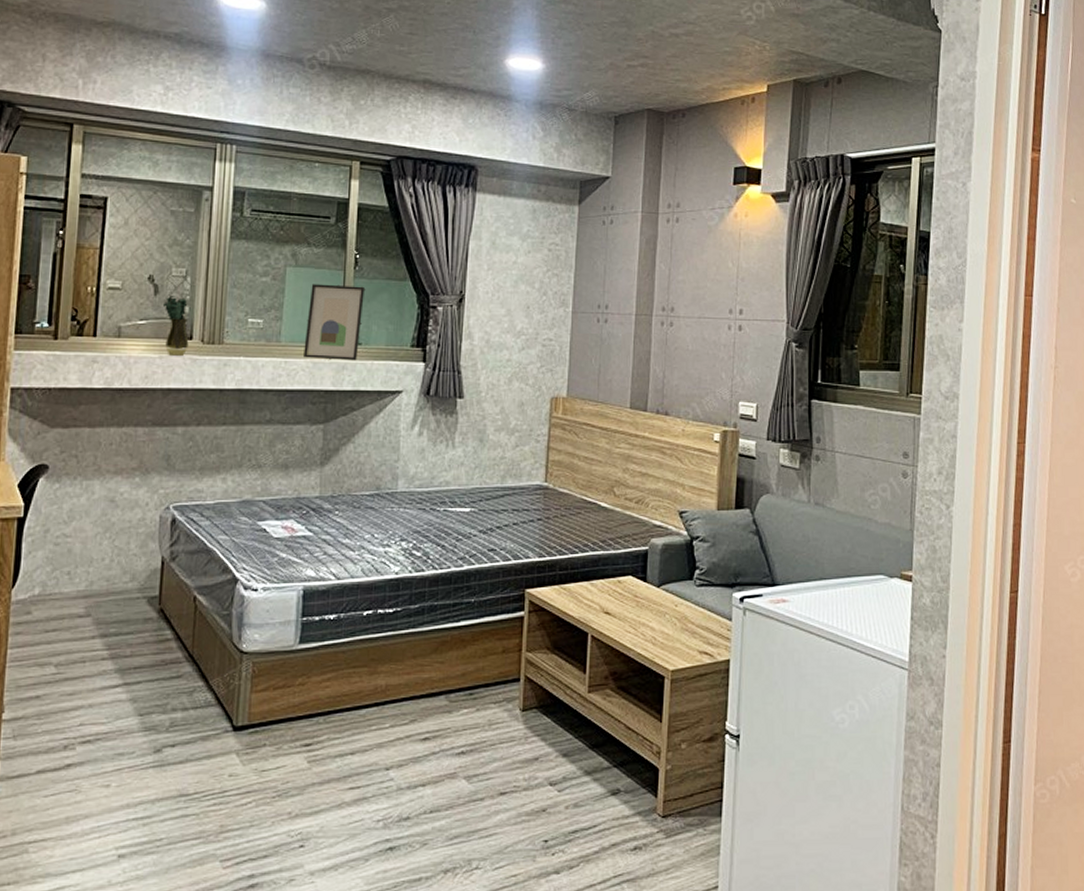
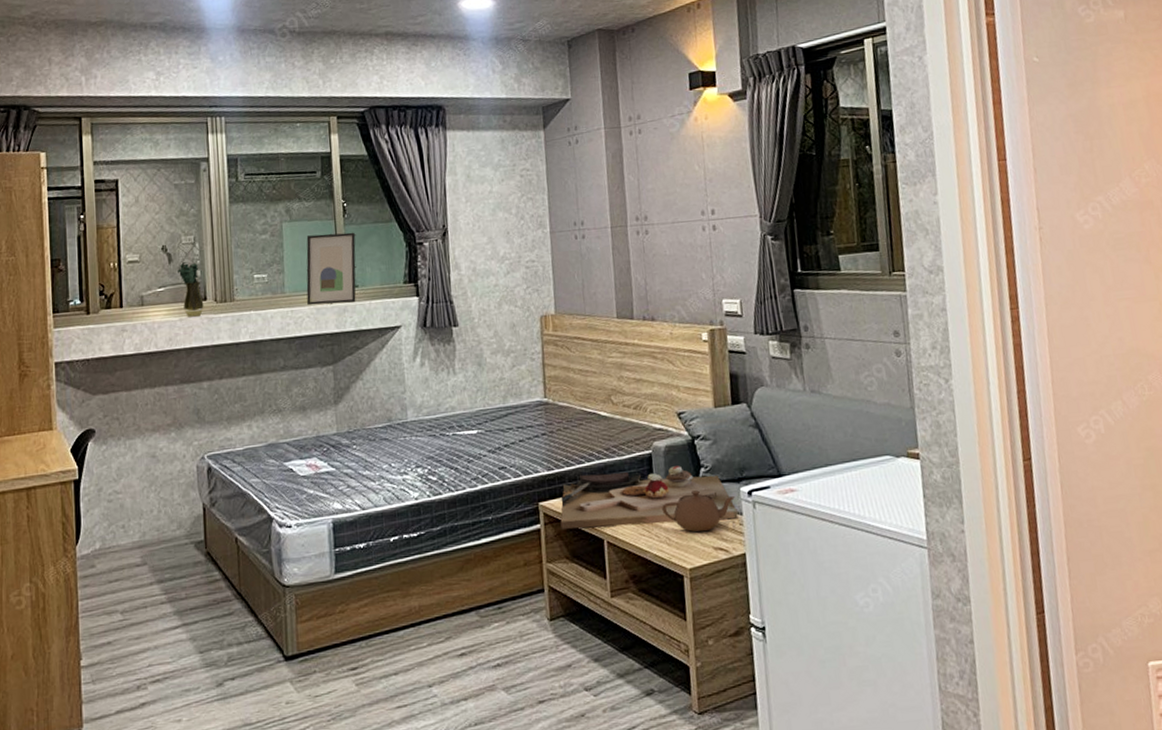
decorative tray: none [545,564,727,624] -> present [560,466,738,529]
teapot: none [651,592,727,634] -> present [662,490,736,533]

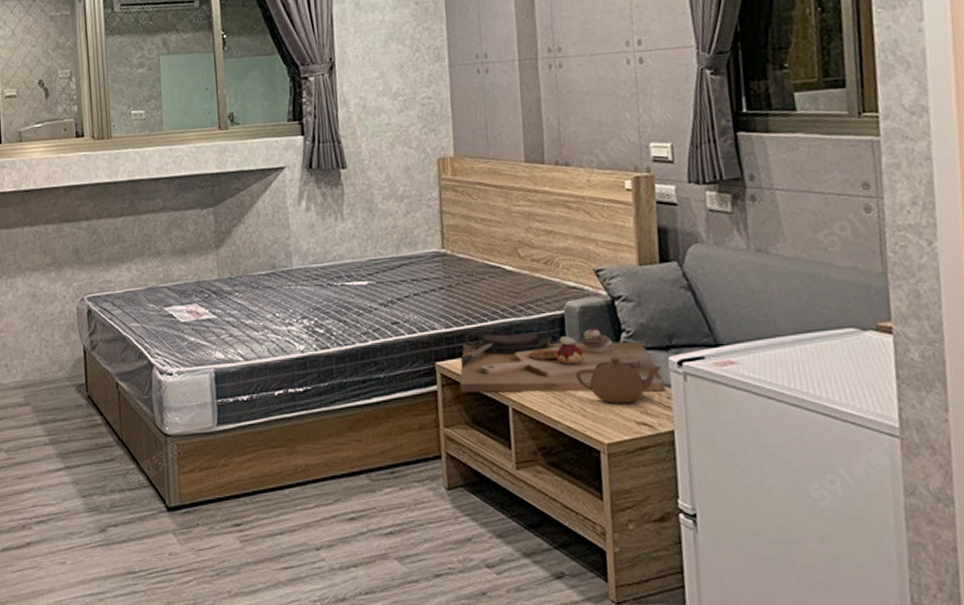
vase: present [178,261,204,317] -> none [55,96,82,155]
picture frame: present [306,232,357,306] -> none [184,65,238,144]

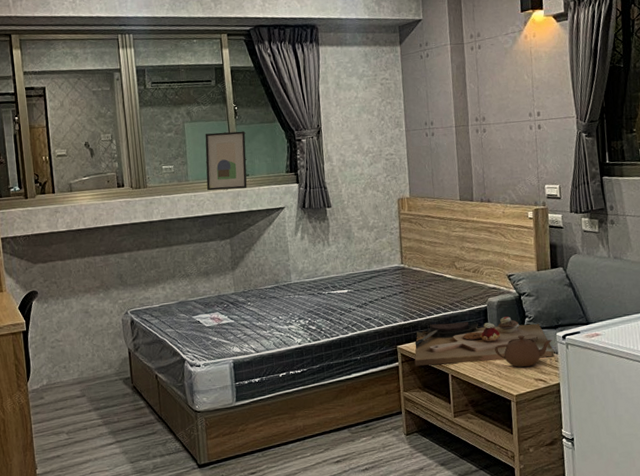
picture frame: none [184,65,238,144] -> present [205,131,248,191]

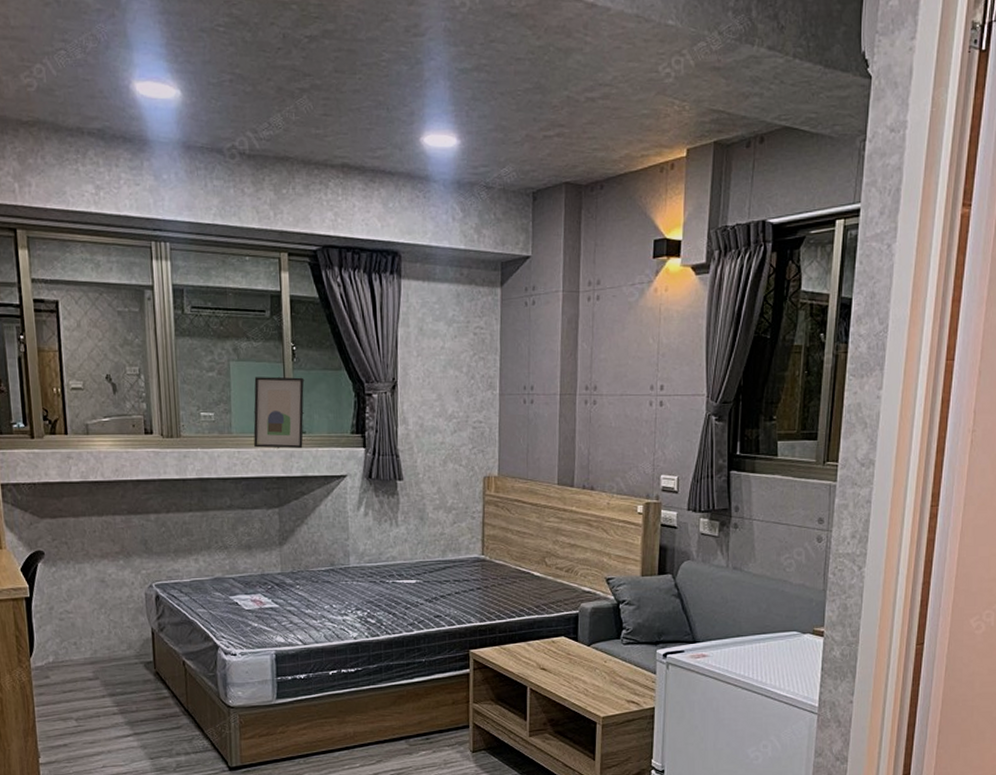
decorative tray: present [414,316,555,366] -> none [488,626,652,677]
teapot: present [494,335,553,368] -> none [583,649,652,686]

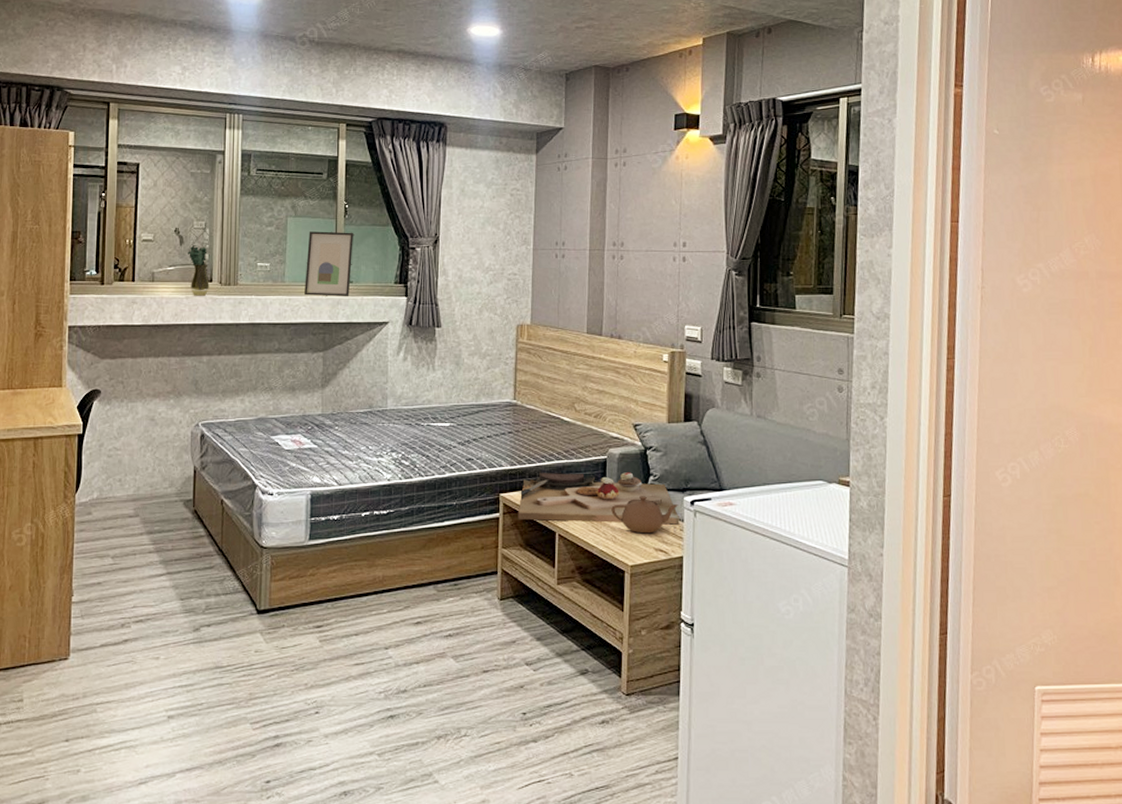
vase: none [123,392,150,450] -> present [188,244,209,296]
decorative tray: none [488,626,652,677] -> present [518,472,680,525]
teapot: none [583,649,652,686] -> present [611,496,679,534]

